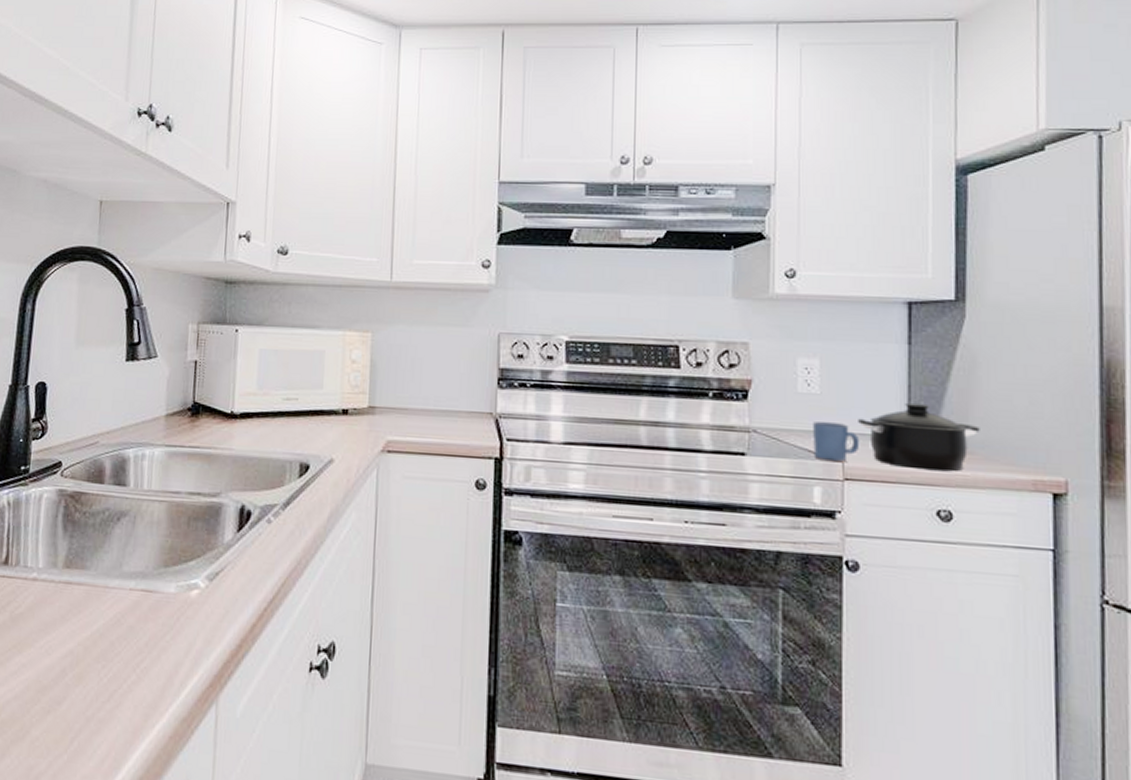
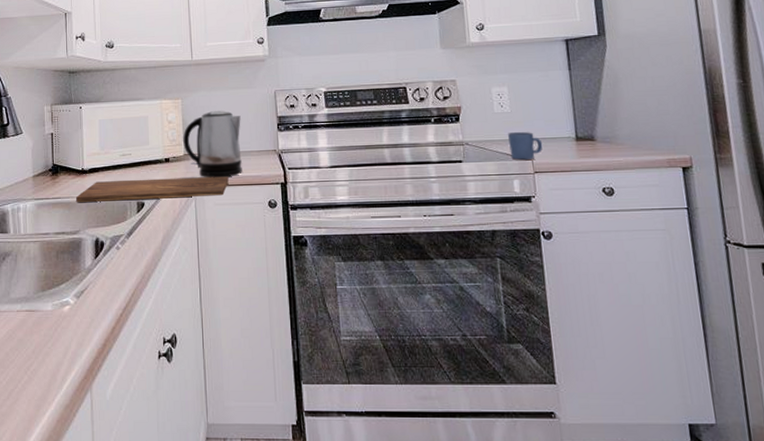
cutting board: none [219,431,425,467] -> present [75,176,229,202]
kettle: none [368,352,449,443] -> present [183,111,242,178]
saucepan: present [858,402,980,472] -> none [539,112,626,160]

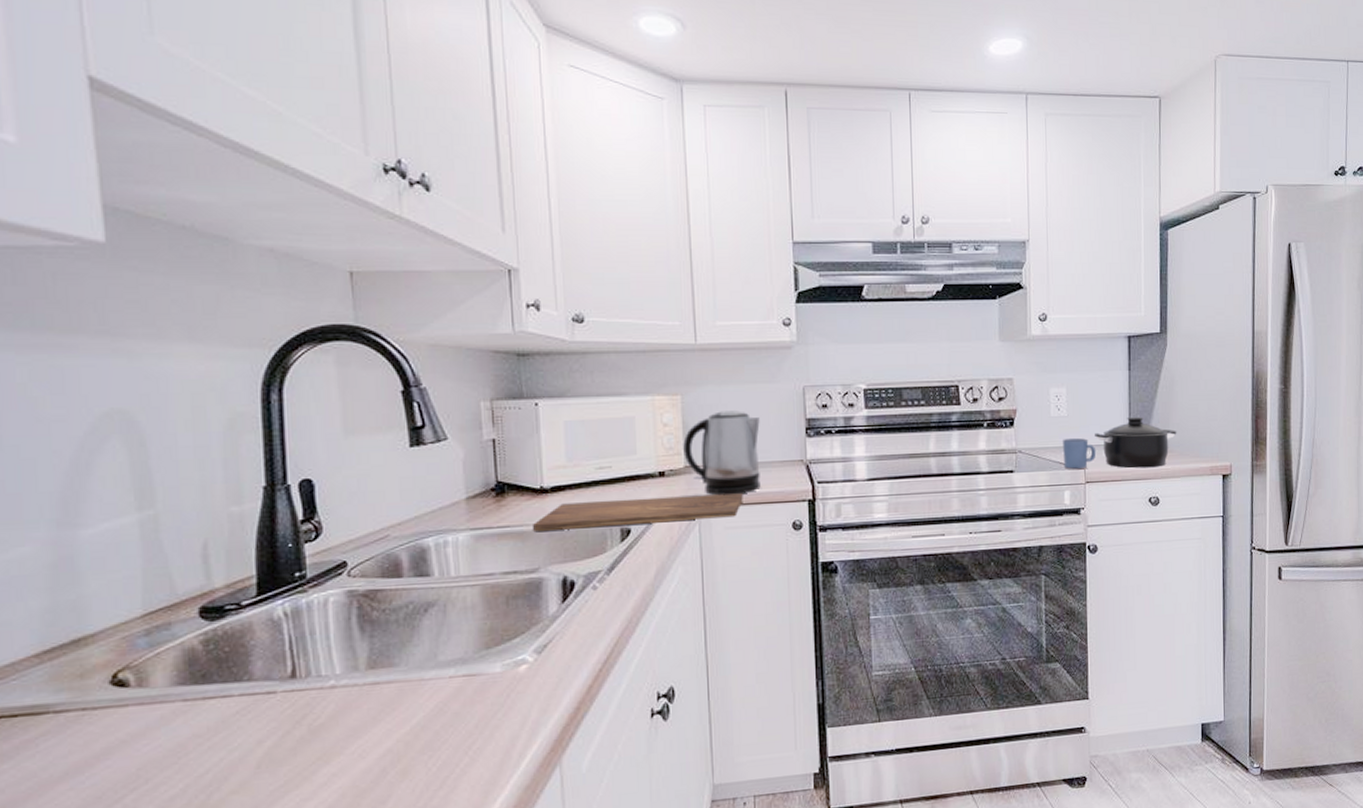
saucepan: none [539,112,626,160] -> present [1095,416,1177,469]

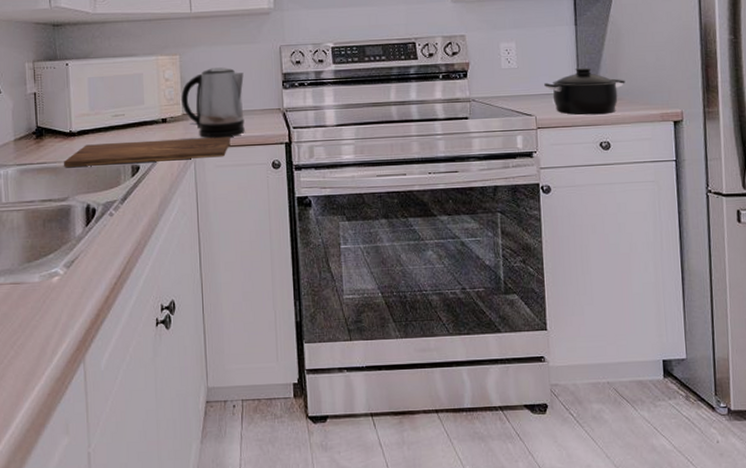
mug: present [1063,438,1097,470] -> none [514,88,547,117]

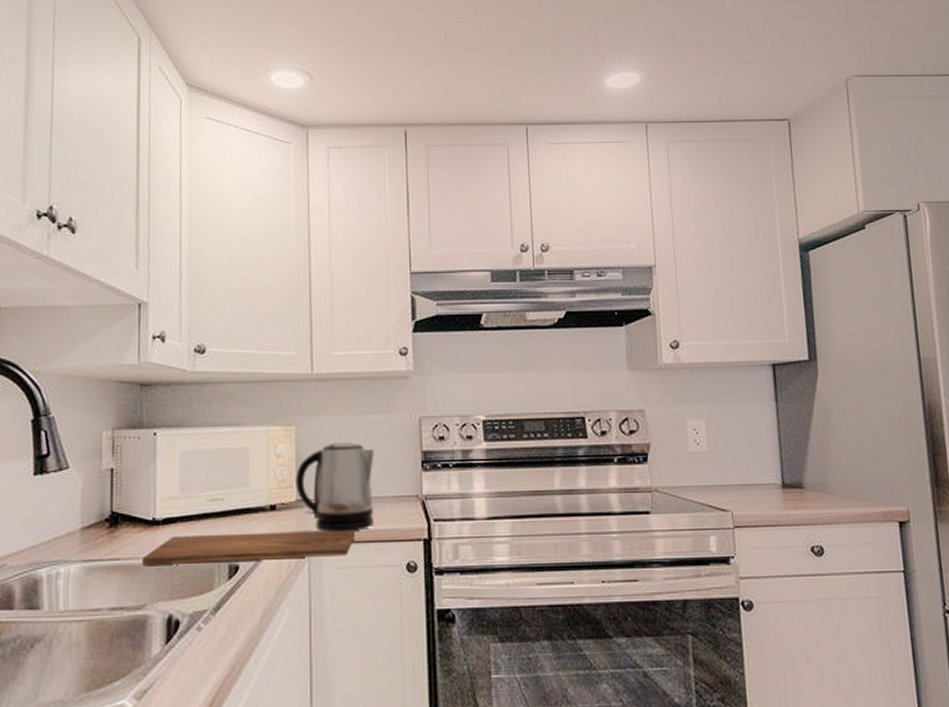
saucepan: present [544,67,626,115] -> none [741,452,839,512]

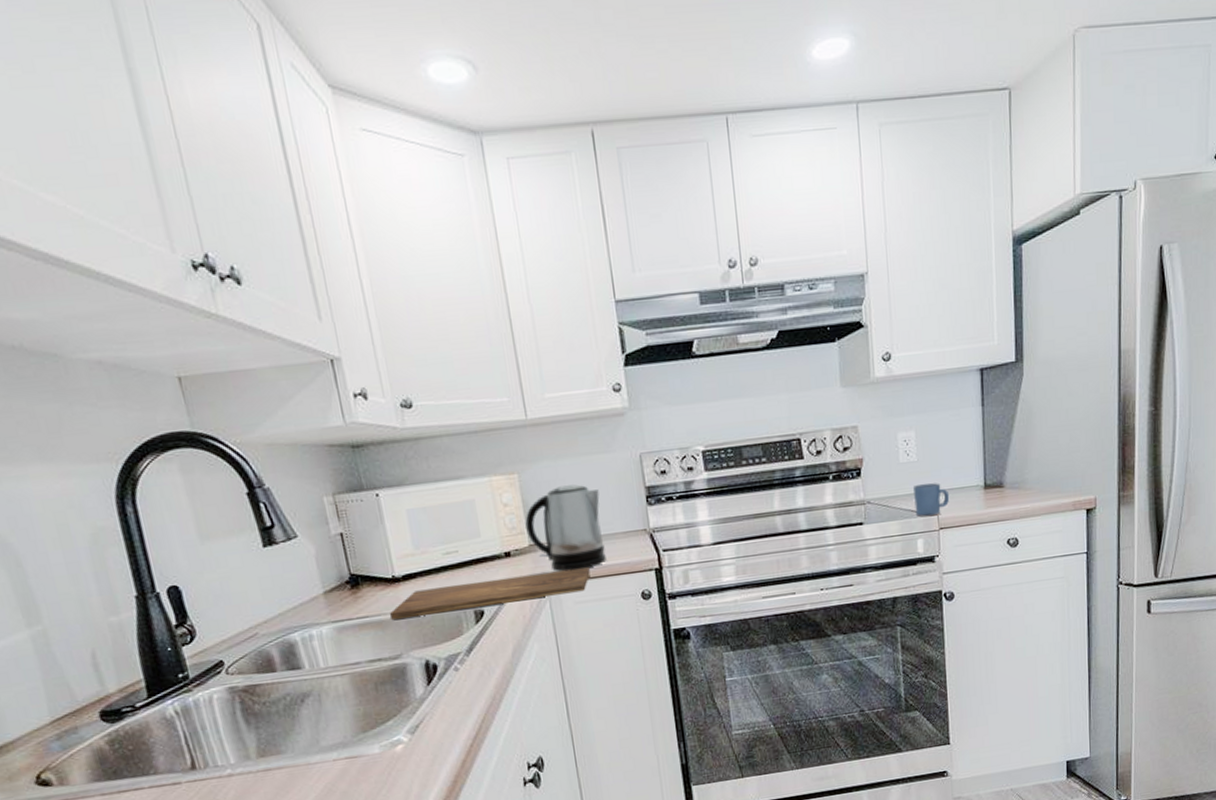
mug: none [704,477,745,513] -> present [913,483,950,518]

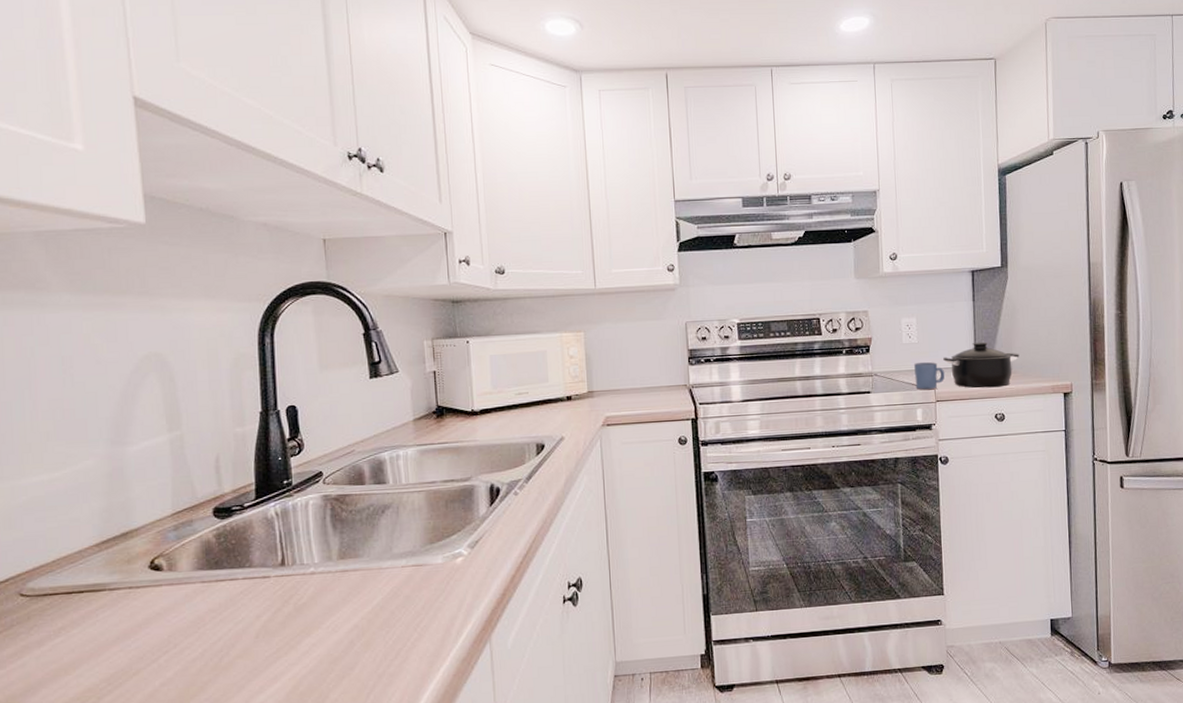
cutting board: present [389,567,590,619] -> none [465,414,637,447]
kettle: present [525,484,606,572] -> none [586,344,651,416]
saucepan: none [947,455,1036,511] -> present [943,342,1020,388]

